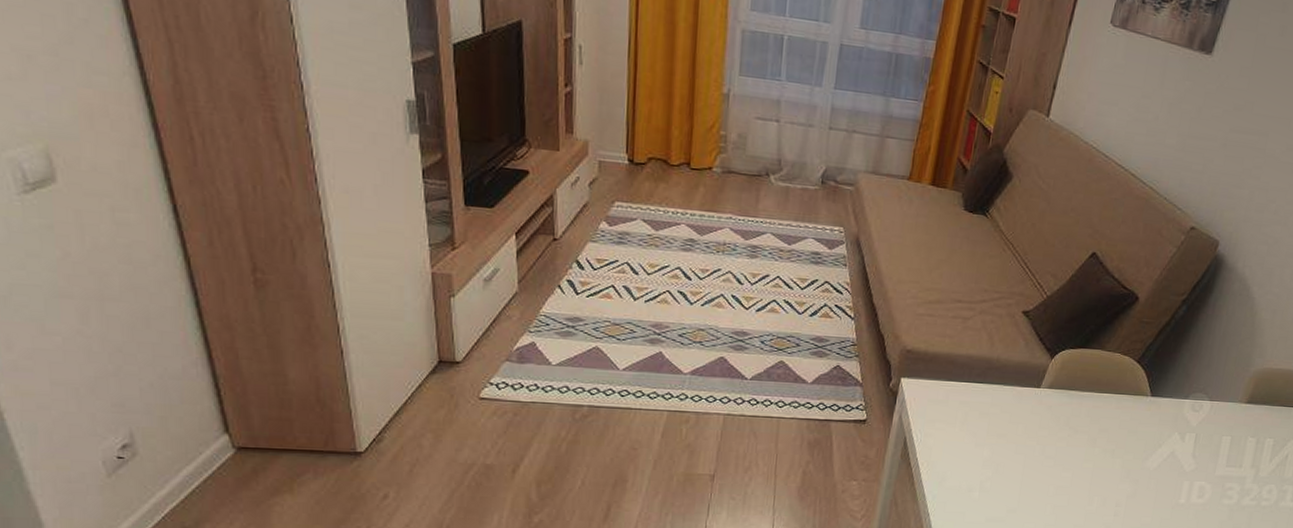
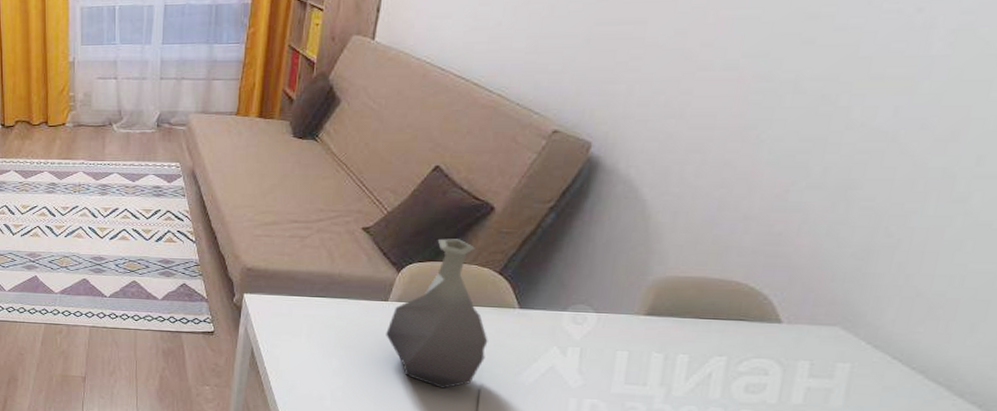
vase: none [1035,326,1124,476] -> present [386,239,488,389]

